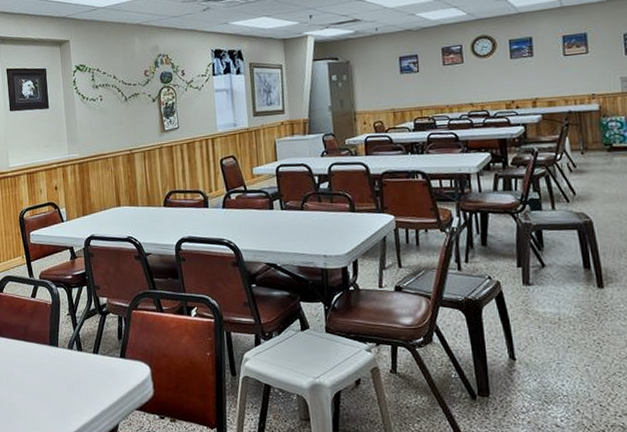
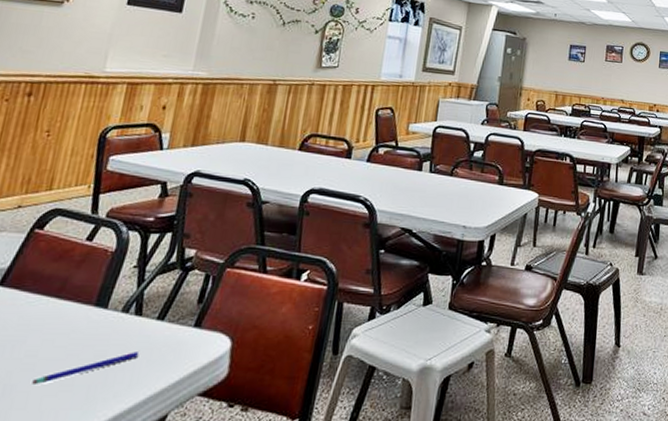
pen: none [25,378,88,404] -> present [32,352,140,386]

